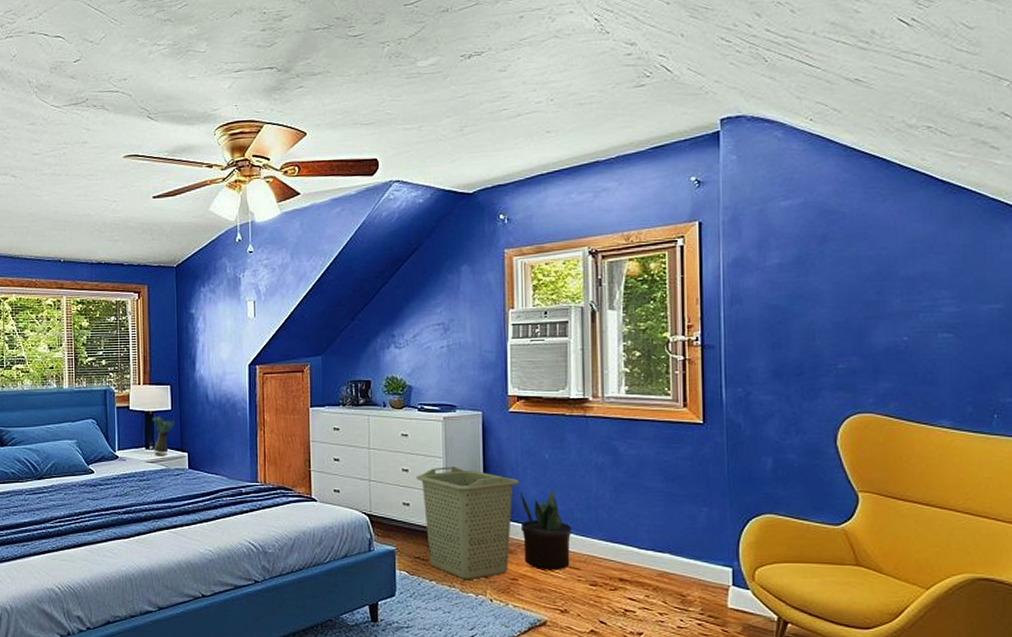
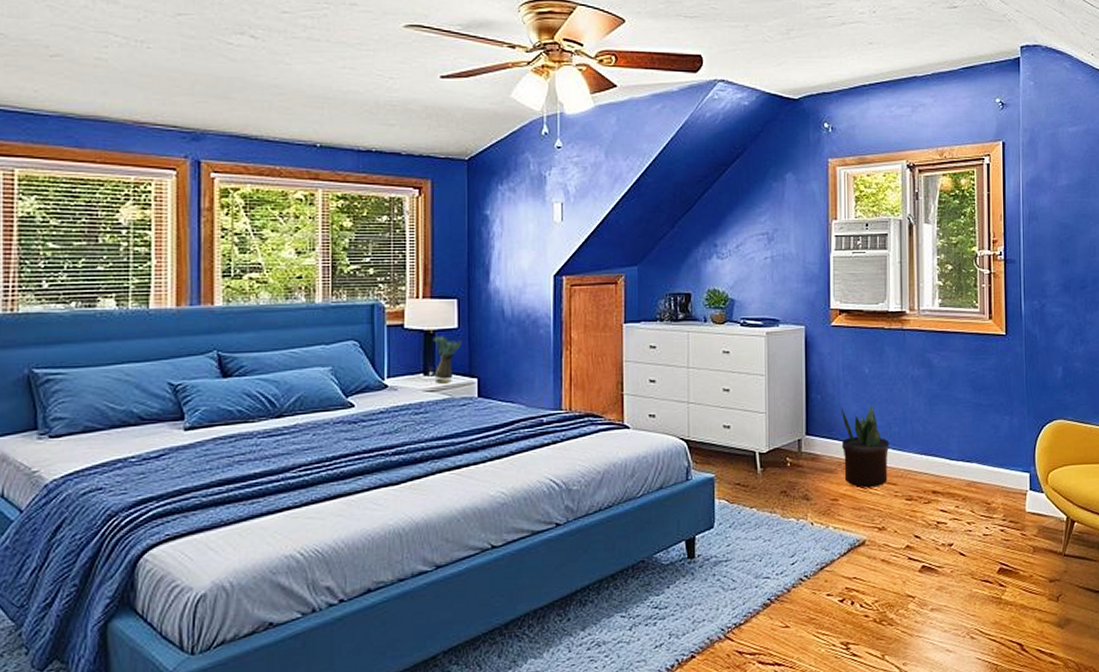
laundry basket: present [417,467,519,580] -> none [738,384,840,505]

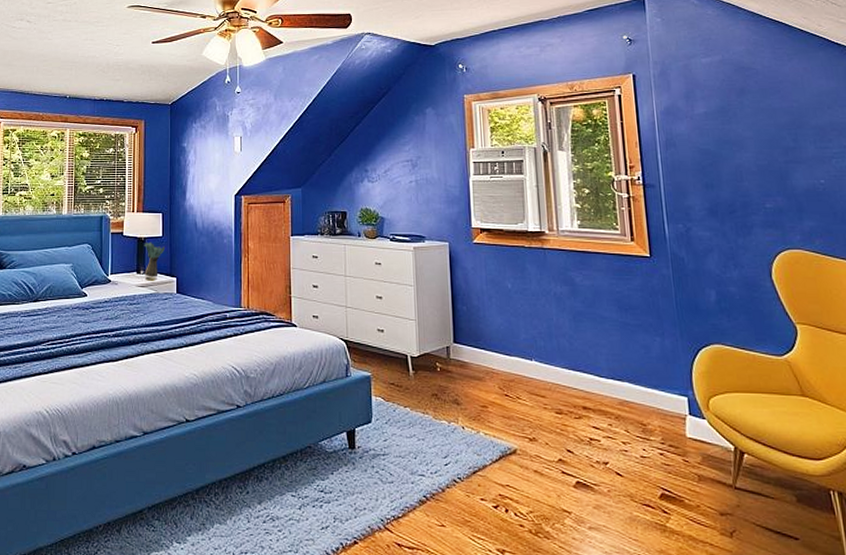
planter: present [840,406,890,488] -> none [486,319,536,398]

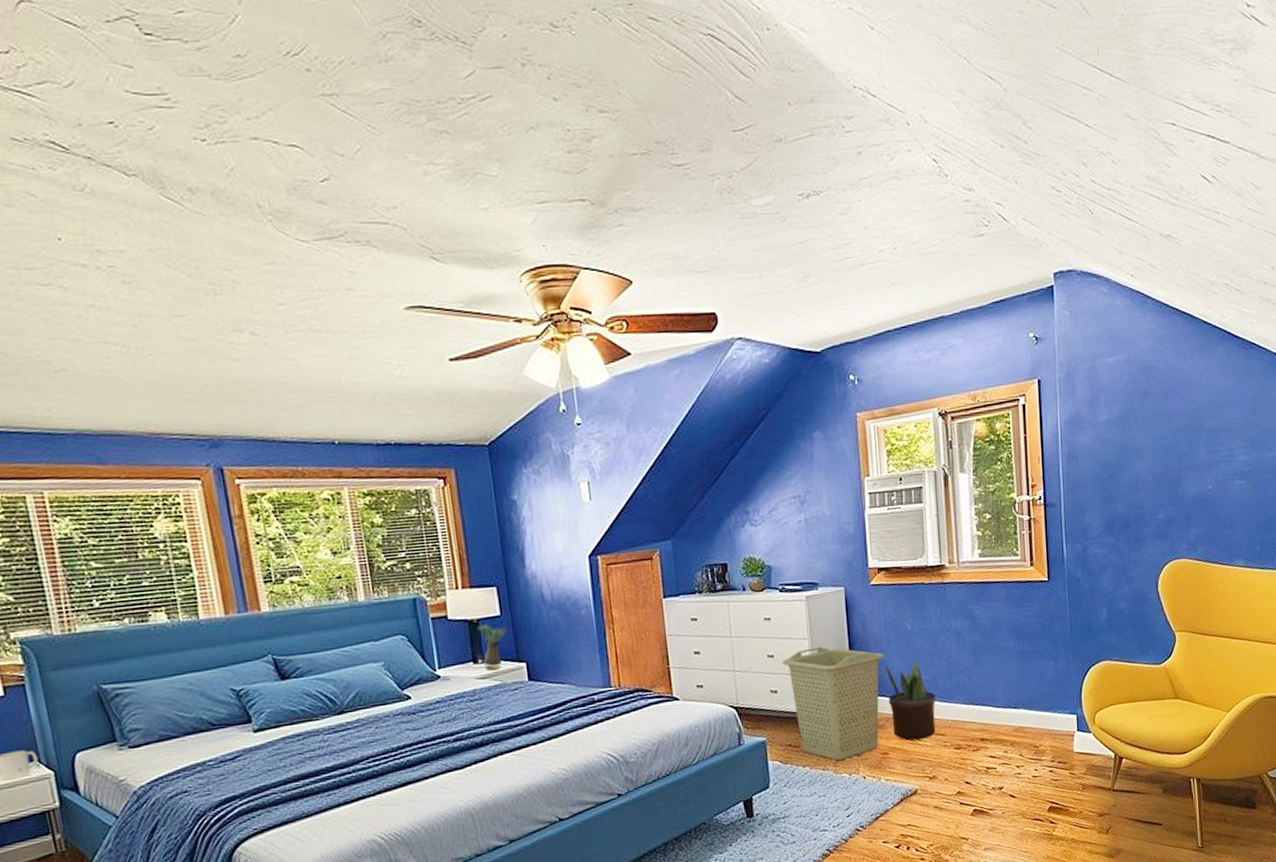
laundry basket: none [390,294,485,407] -> present [783,647,884,762]
planter: none [486,319,536,398] -> present [885,661,936,740]

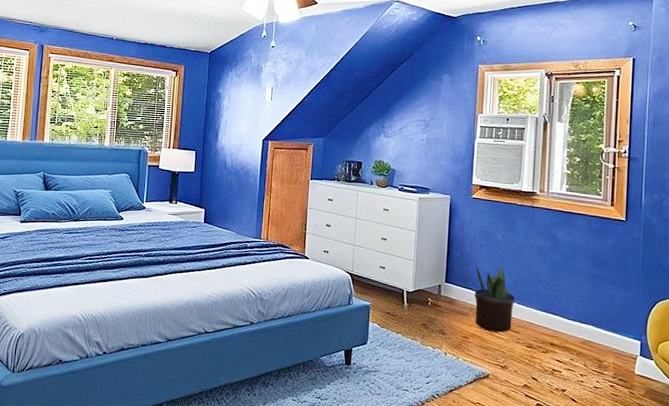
vase: present [477,623,507,672] -> none [176,175,197,212]
laundry basket: present [783,647,884,762] -> none [393,239,476,336]

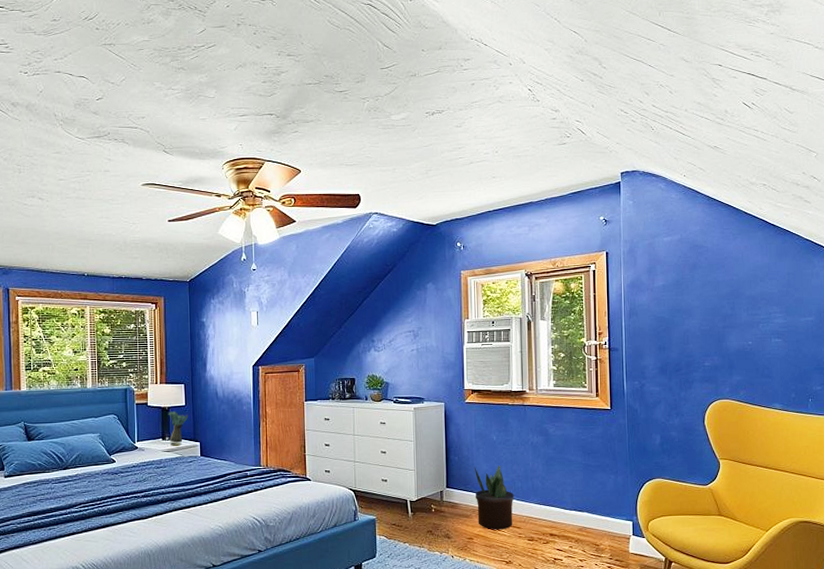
vase: none [176,175,197,212] -> present [167,410,189,447]

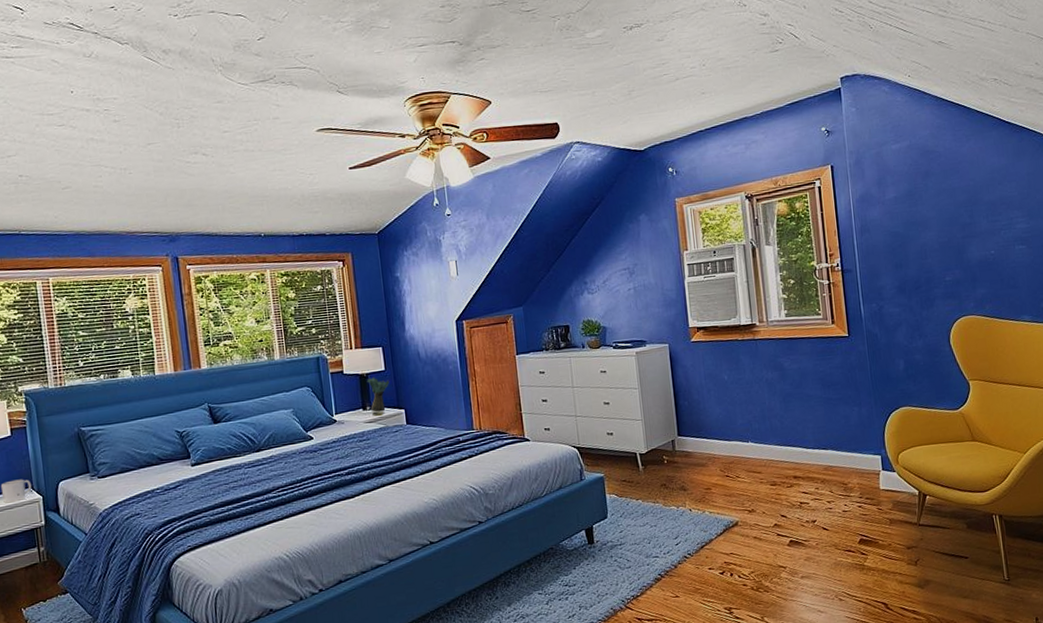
planter: present [474,466,514,530] -> none [706,407,753,477]

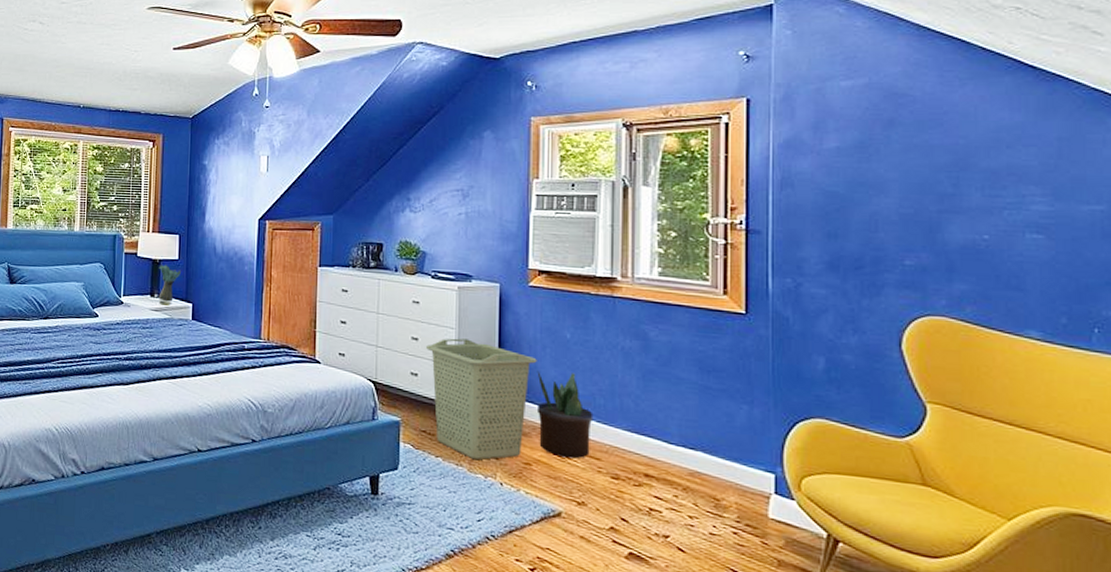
laundry basket: none [617,395,705,496] -> present [426,338,537,461]
planter: none [706,407,753,477] -> present [537,370,594,459]

